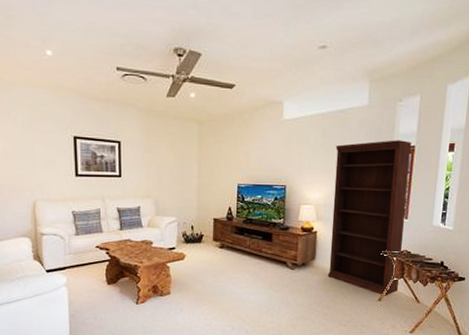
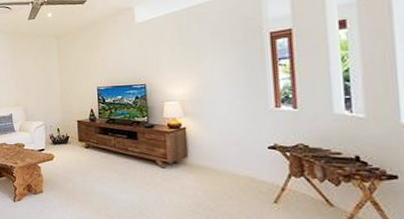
bookshelf: present [327,140,411,296] -> none [195,24,300,198]

